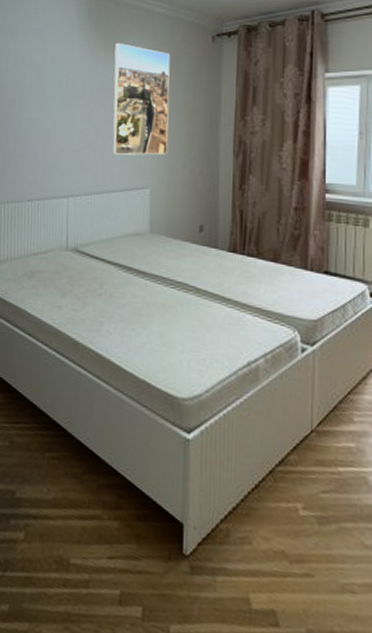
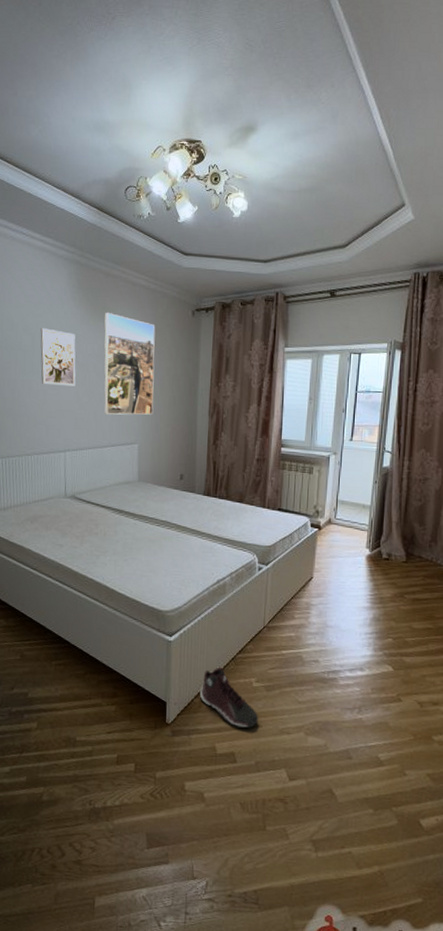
wall art: none [45,62,83,124] -> present [40,328,76,386]
sneaker: none [227,481,308,577] -> present [200,667,258,728]

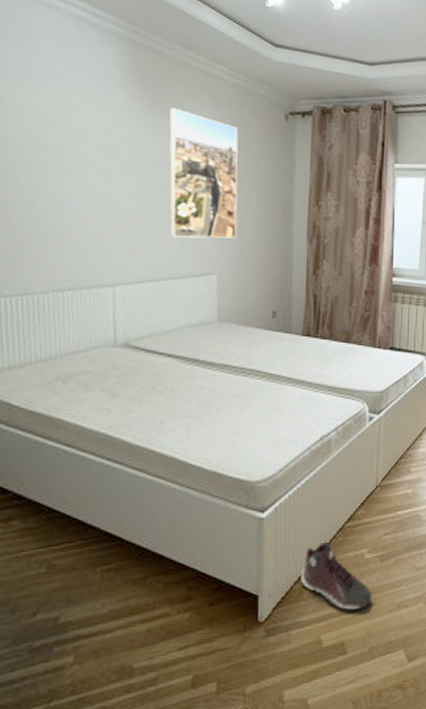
wall art: present [40,328,76,386] -> none [75,121,129,200]

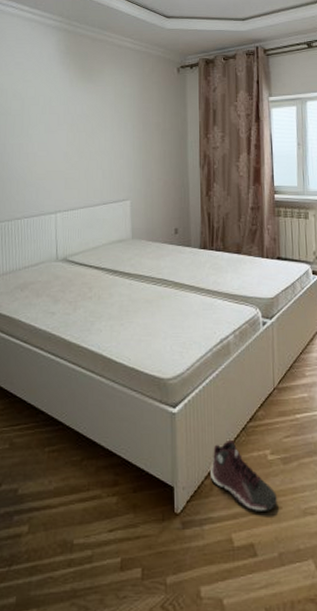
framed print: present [169,107,239,239] -> none [92,73,145,172]

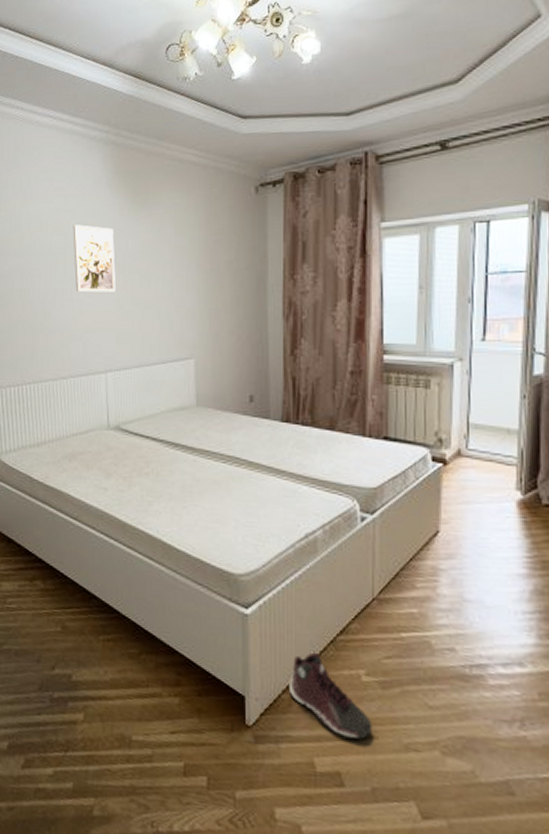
wall art: none [29,92,66,147] -> present [73,224,116,293]

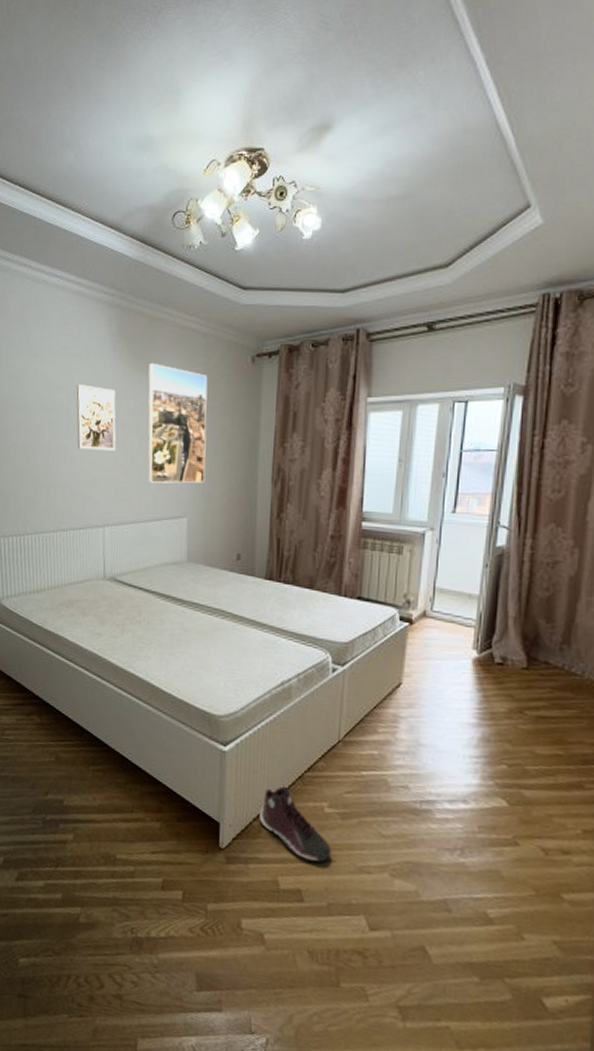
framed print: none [147,198,212,324] -> present [148,362,208,484]

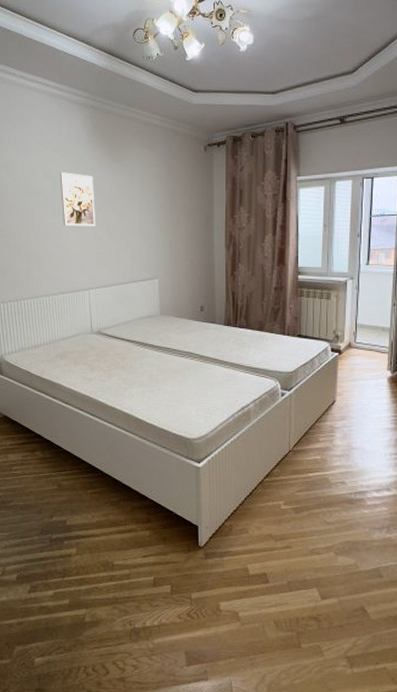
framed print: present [148,362,208,484] -> none [120,152,172,251]
sneaker: present [260,785,331,862] -> none [230,491,288,549]

